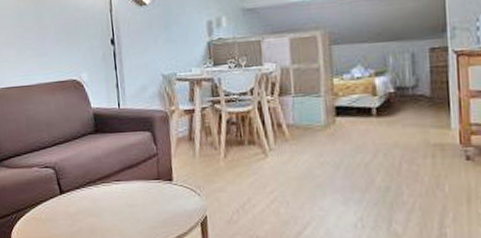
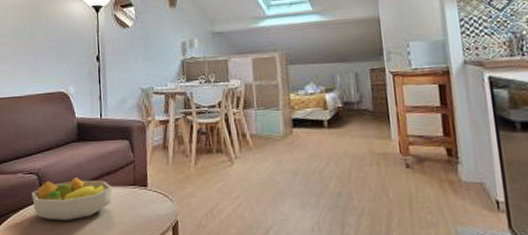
fruit bowl: none [49,171,136,216] -> present [32,177,113,221]

